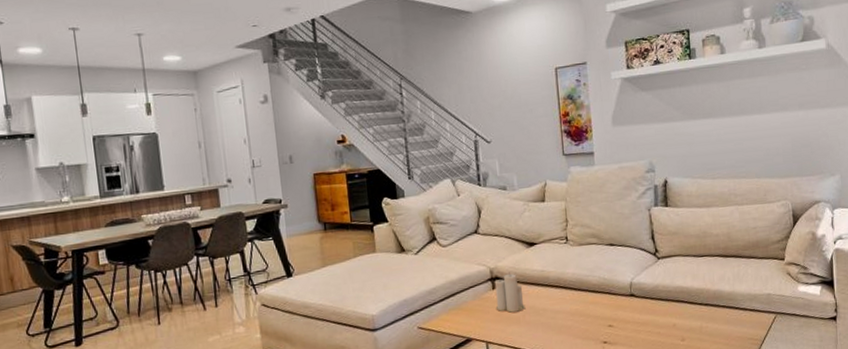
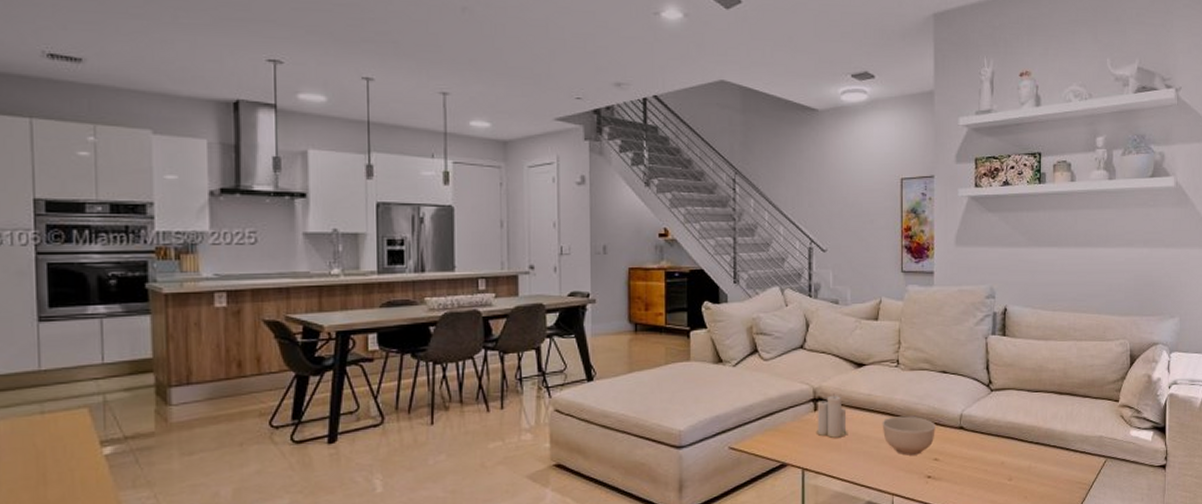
bowl: none [556,287,608,324] -> present [882,416,935,455]

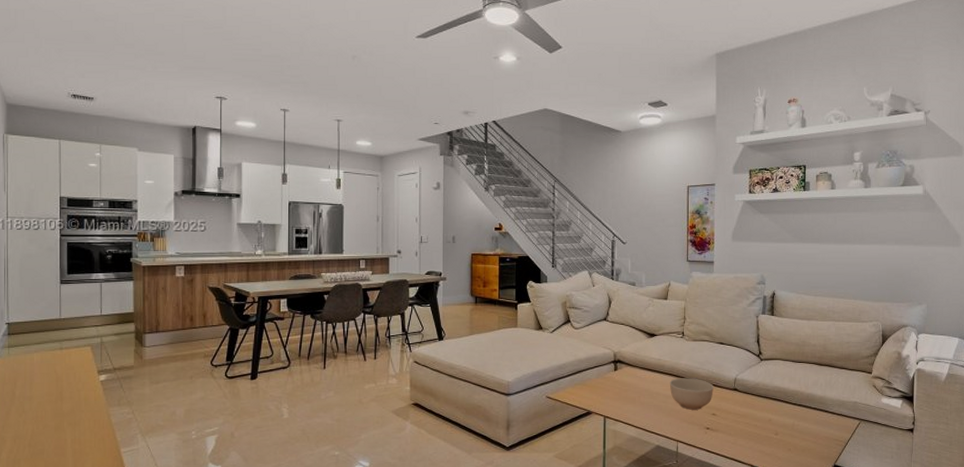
candle: present [816,393,848,438] -> none [615,357,642,393]

